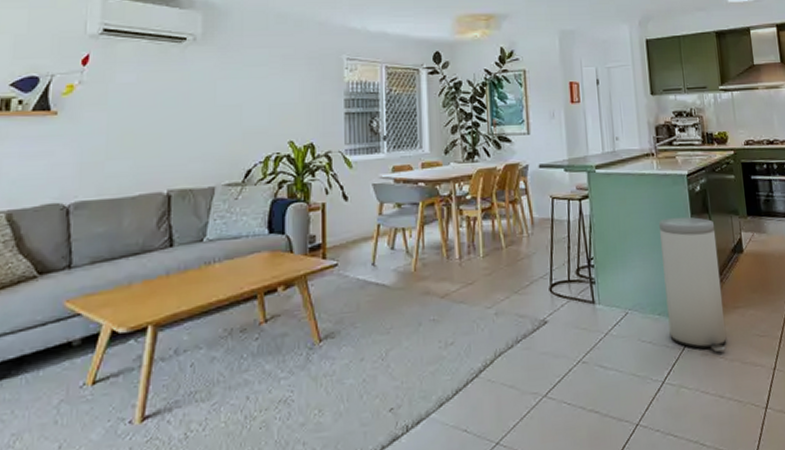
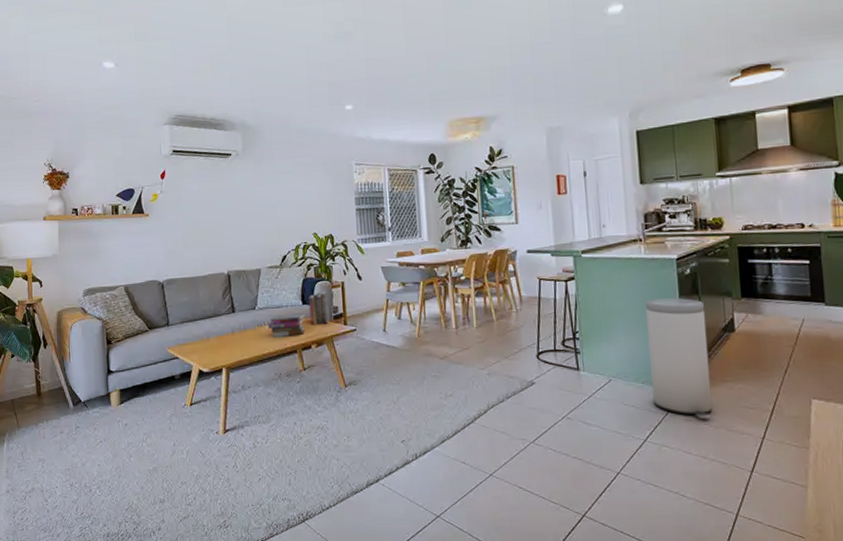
books: none [218,245,273,279] -> present [267,313,306,337]
books: none [278,215,304,261] -> present [309,291,330,325]

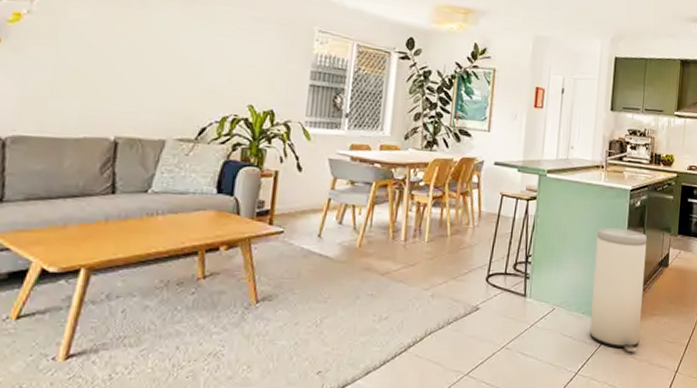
books: present [267,313,306,337] -> none [161,203,220,233]
books: present [309,291,330,325] -> none [223,179,255,222]

